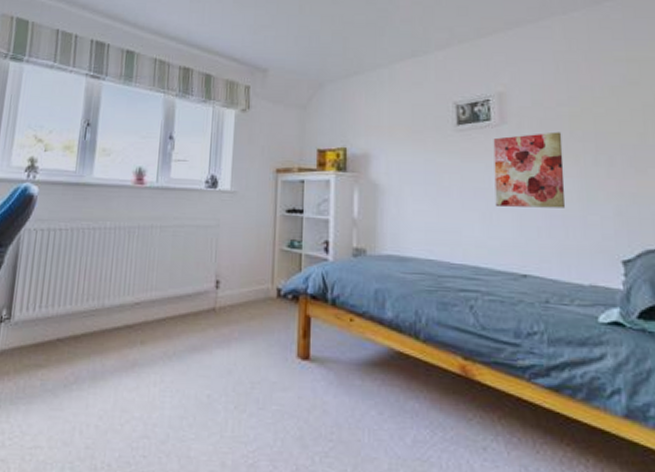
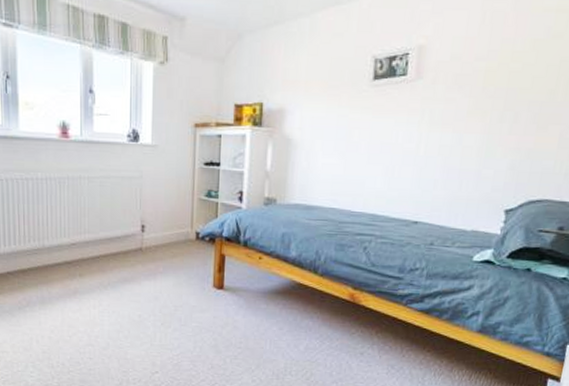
wall art: present [493,132,566,208] -> none [399,87,474,163]

